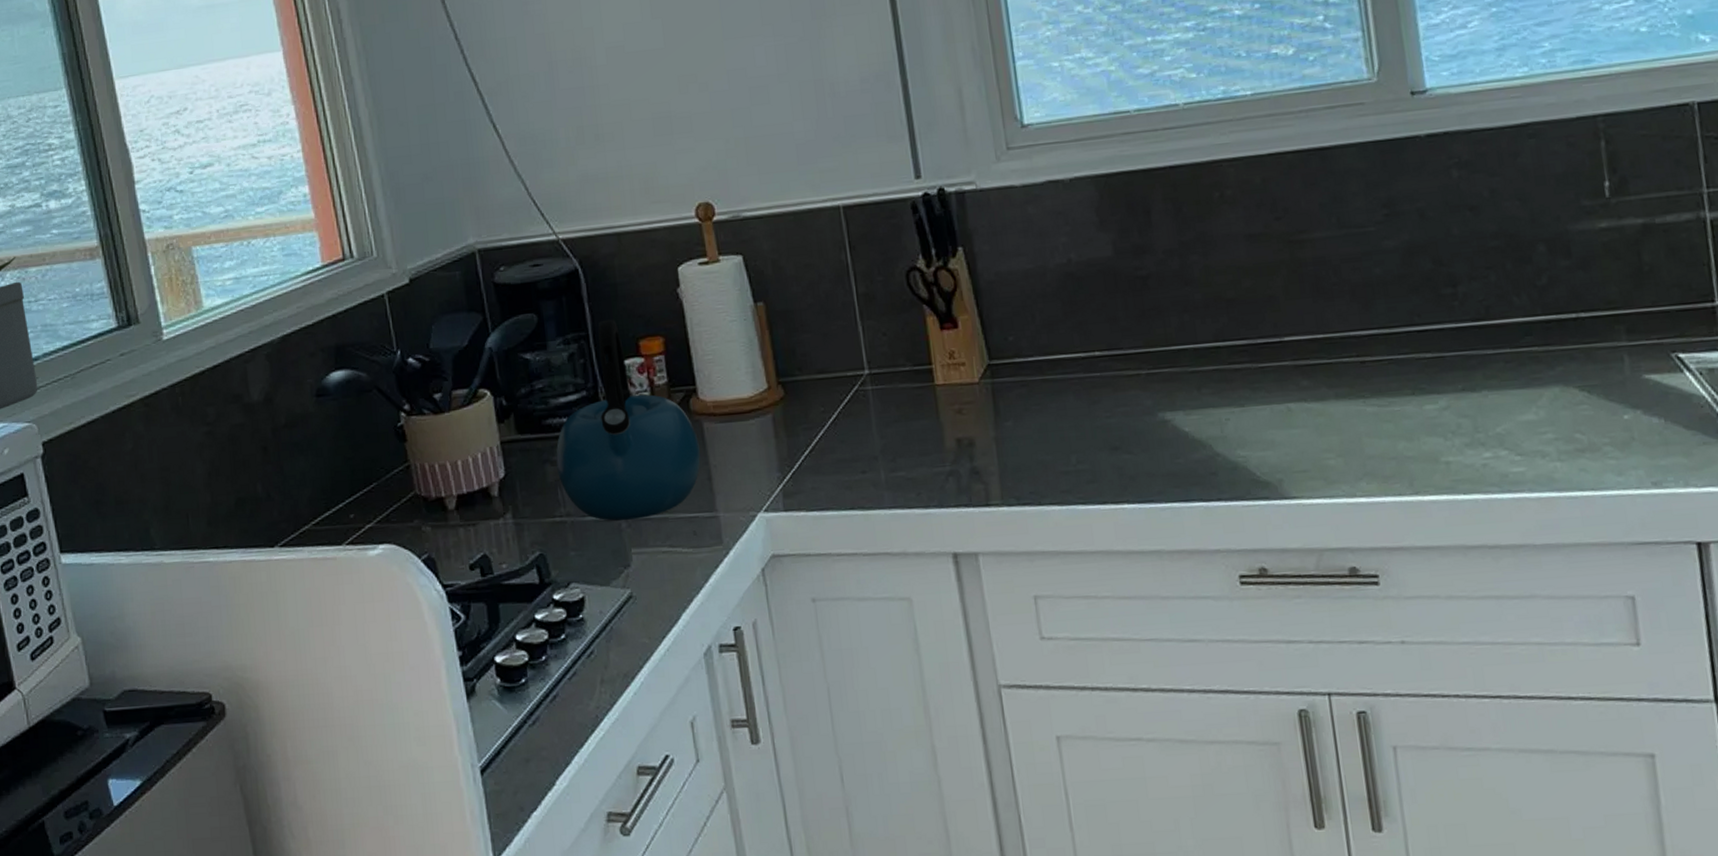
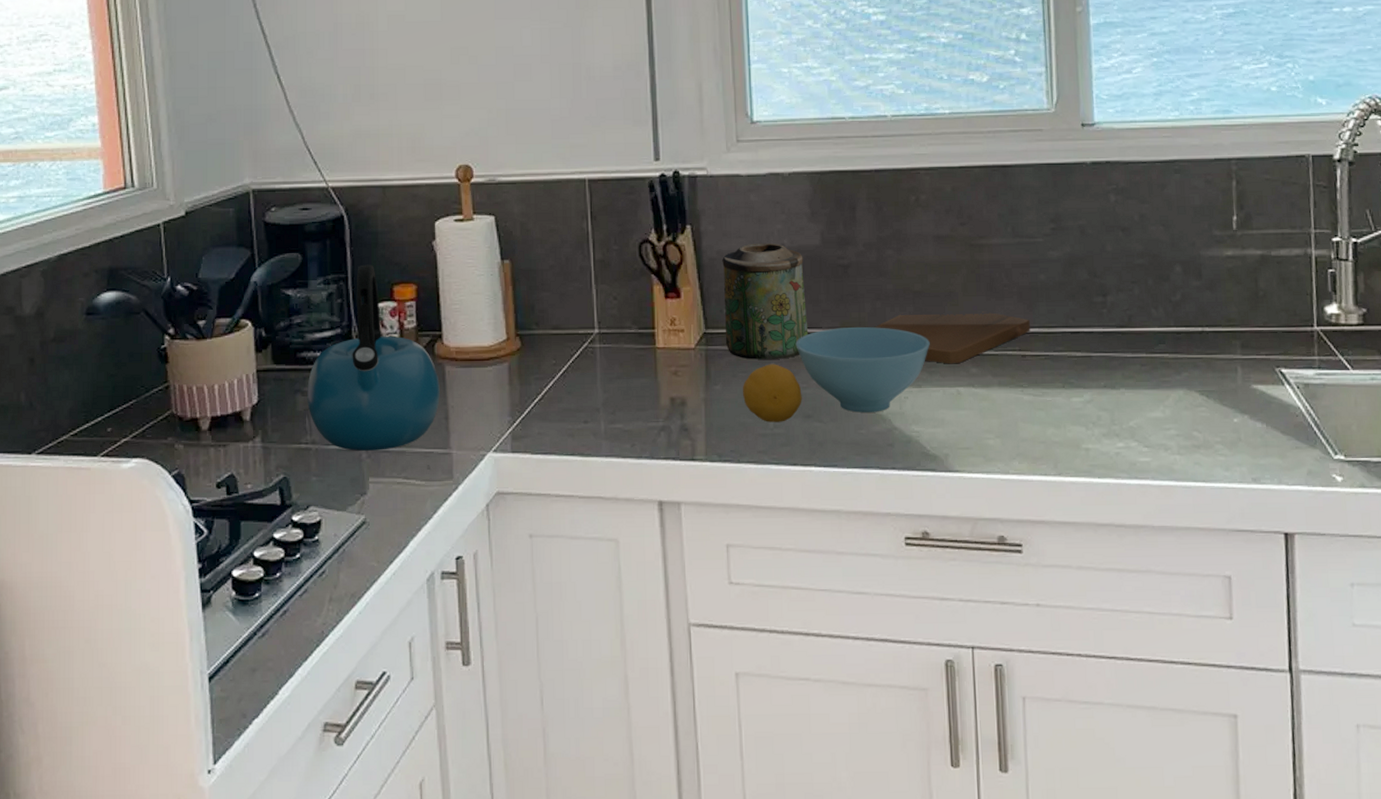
canister: none [1002,258,1108,390] -> present [722,243,809,360]
fruit: none [1037,393,1107,459] -> present [742,364,802,422]
bowl: none [1093,342,1251,440] -> present [795,327,930,413]
cutting board: none [1183,315,1368,378] -> present [874,311,1030,364]

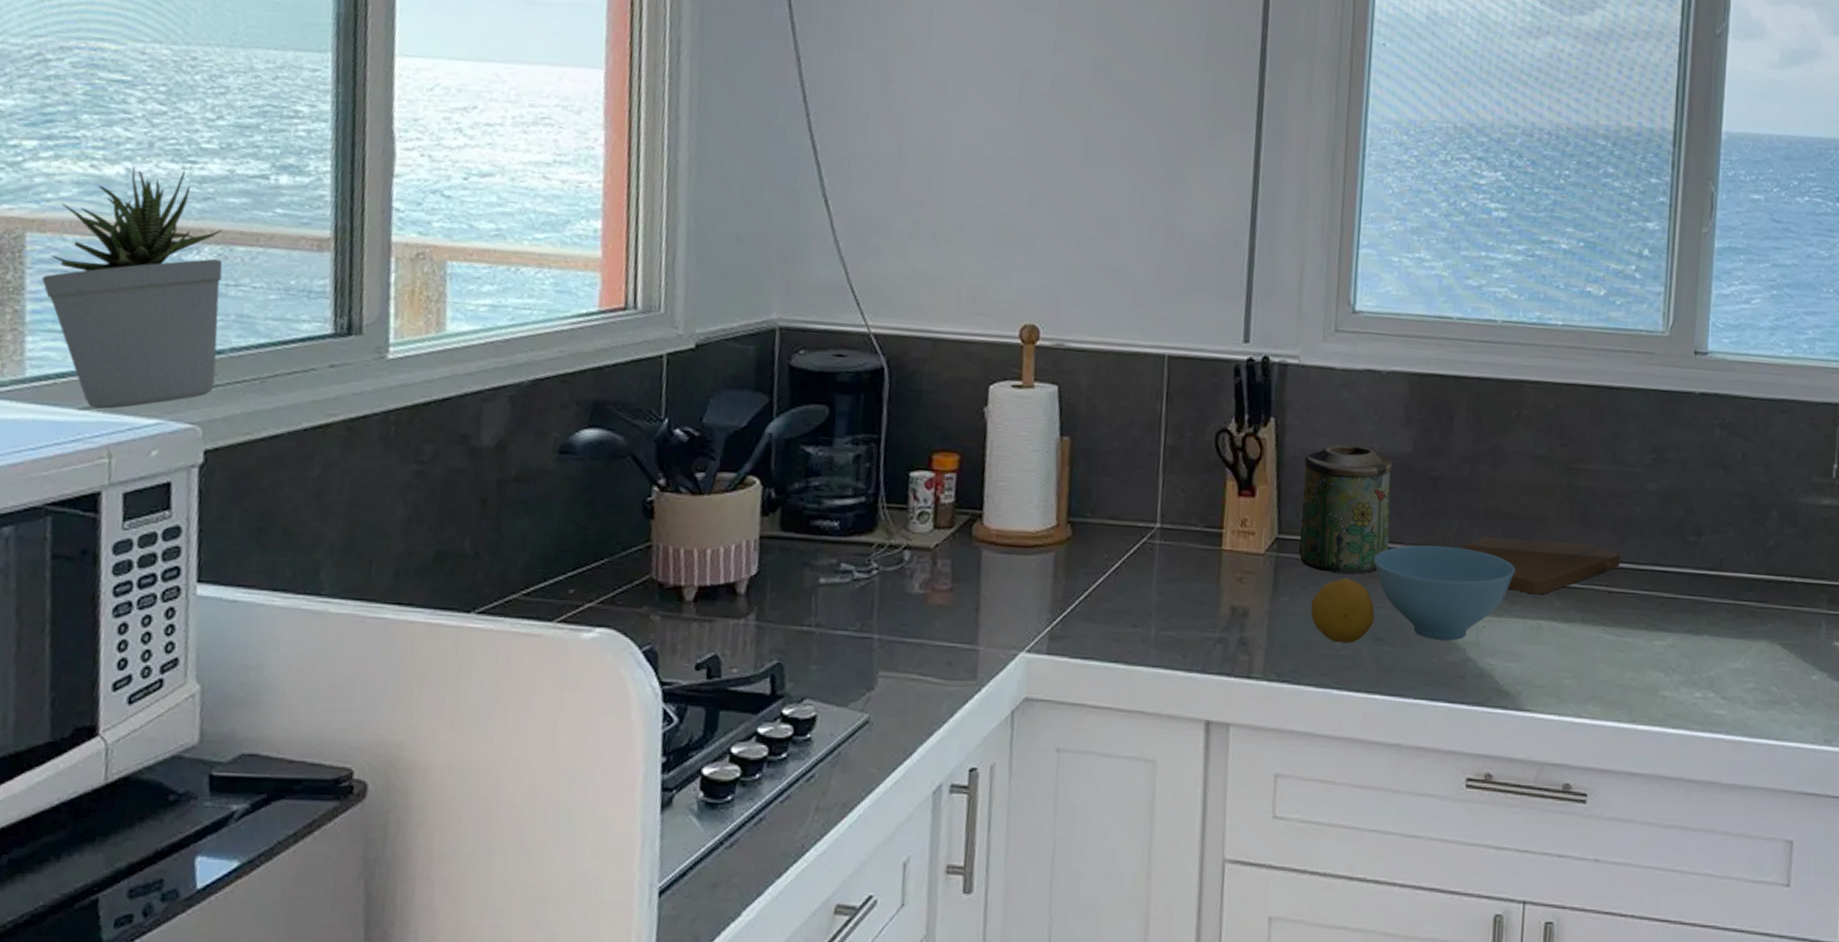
kettle: present [307,264,440,451] -> none [816,426,974,641]

